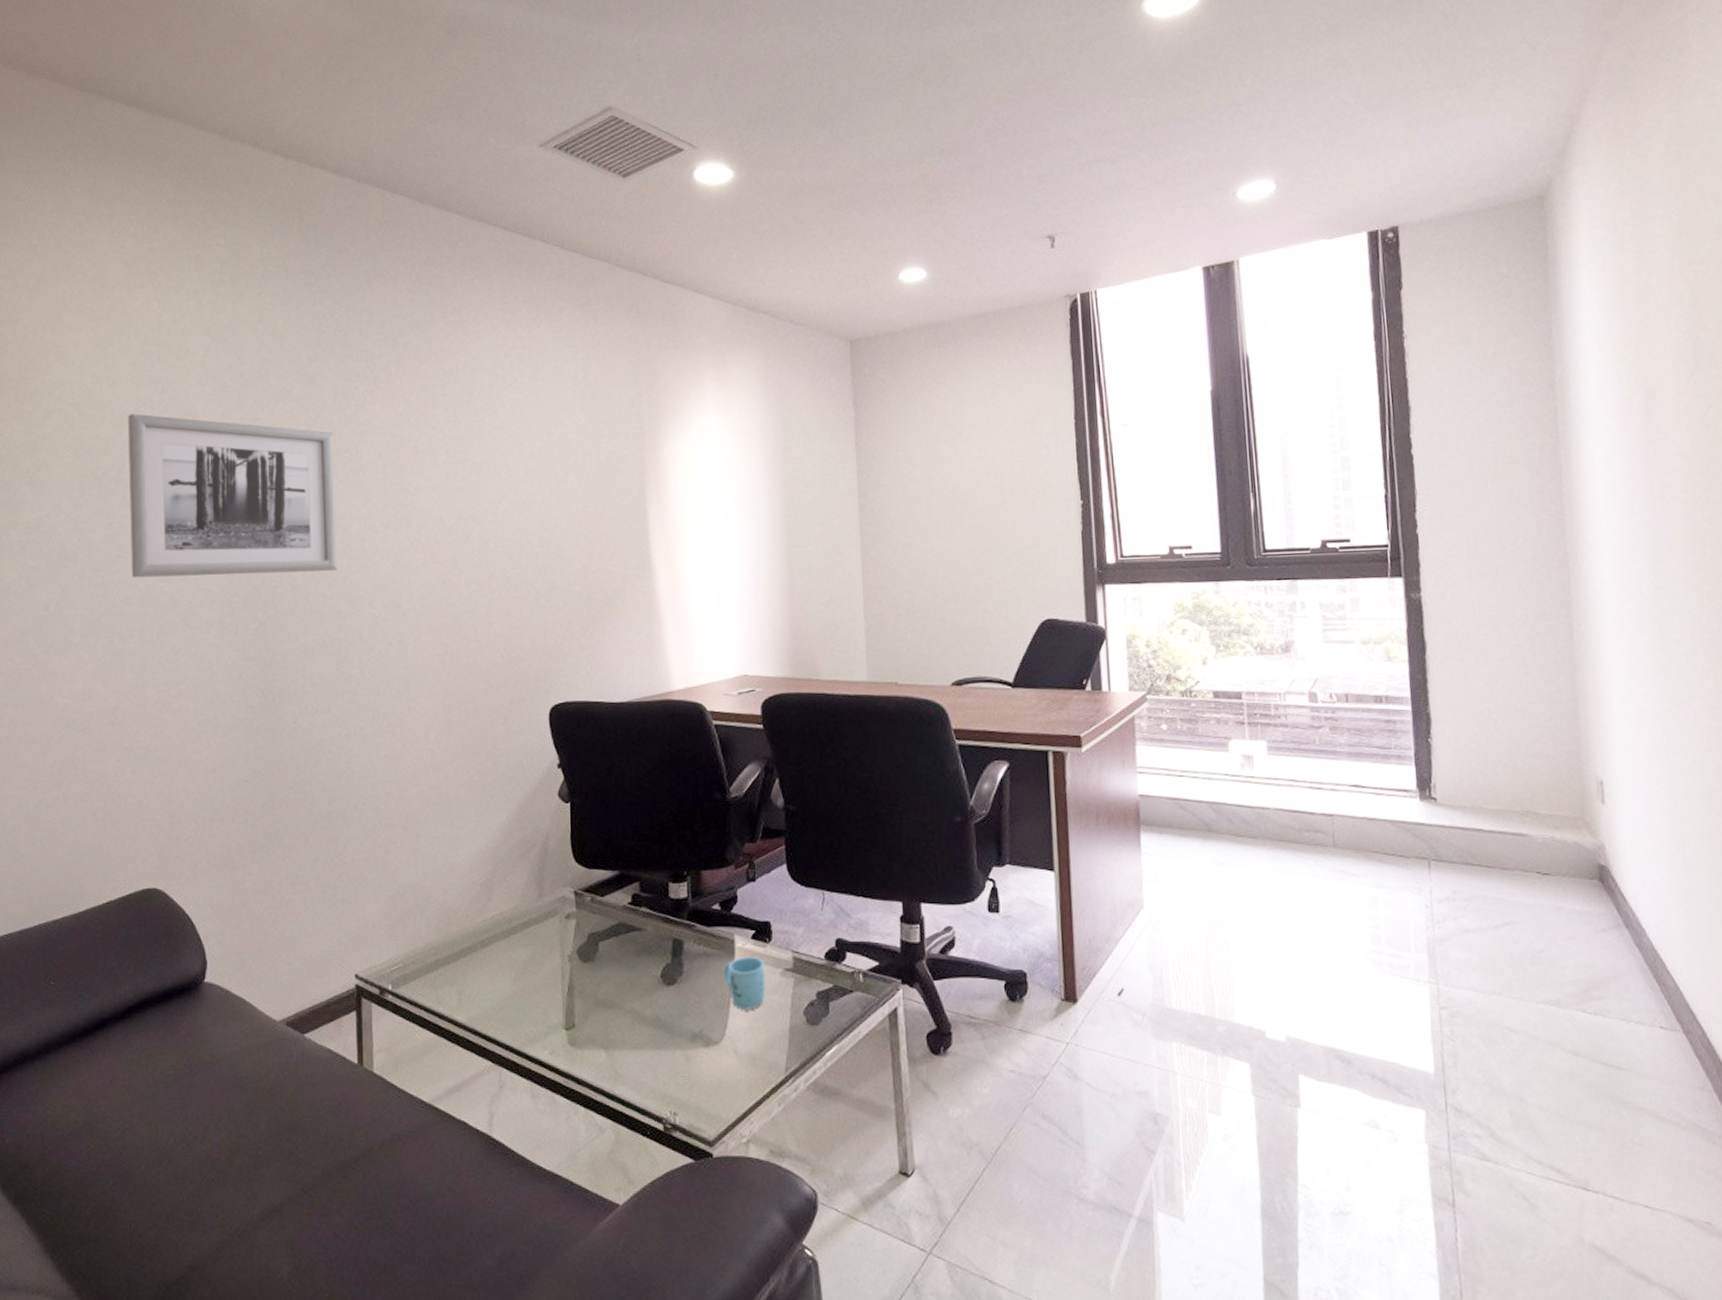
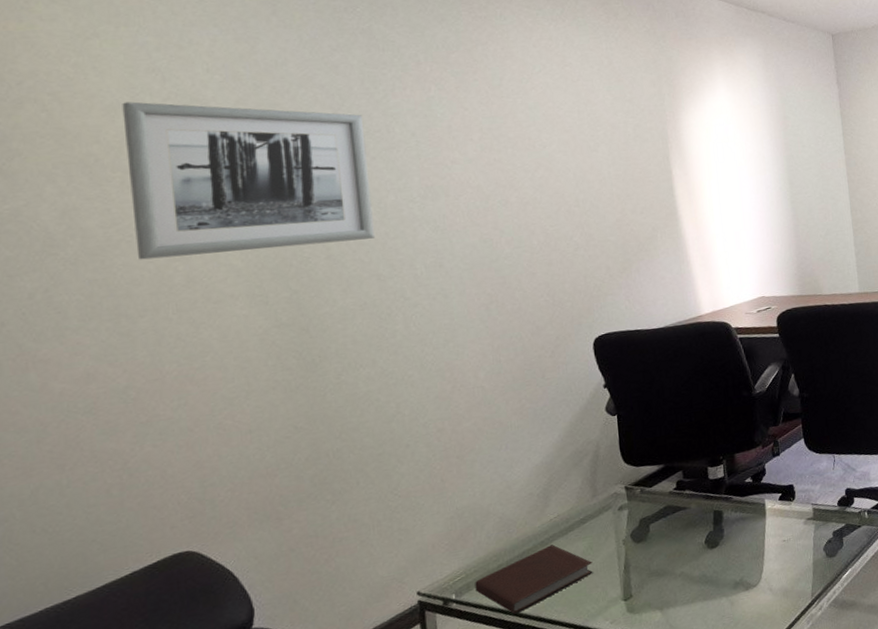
notebook: none [412,947,534,1021] -> present [475,544,593,615]
mug: present [723,956,766,1010] -> none [757,513,793,557]

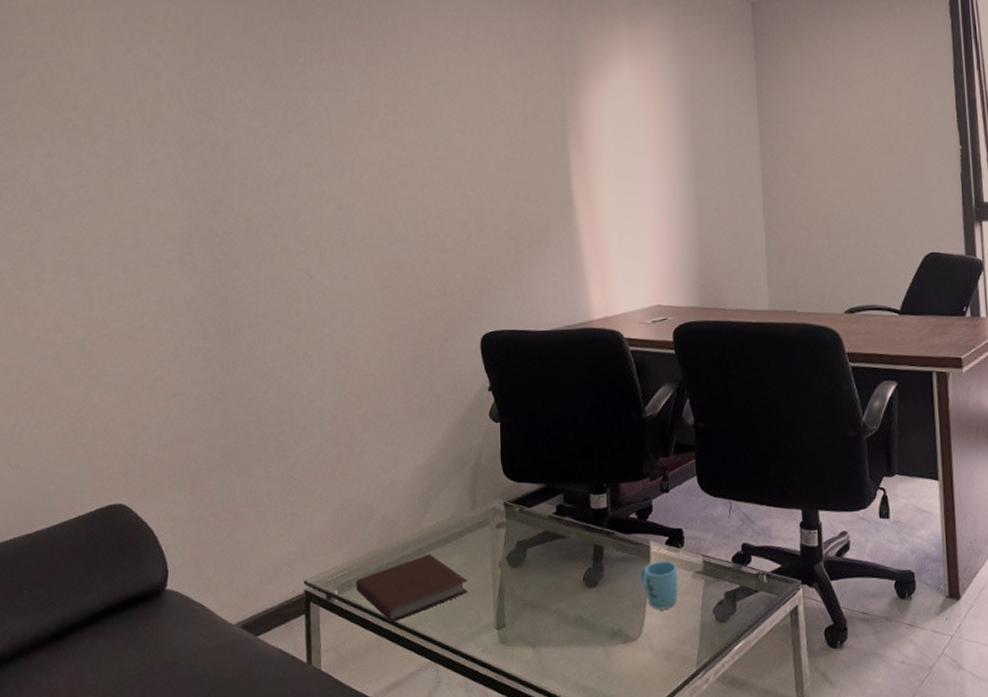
wall art: present [122,102,376,260] -> none [95,71,288,221]
mug: none [757,513,793,557] -> present [640,560,679,609]

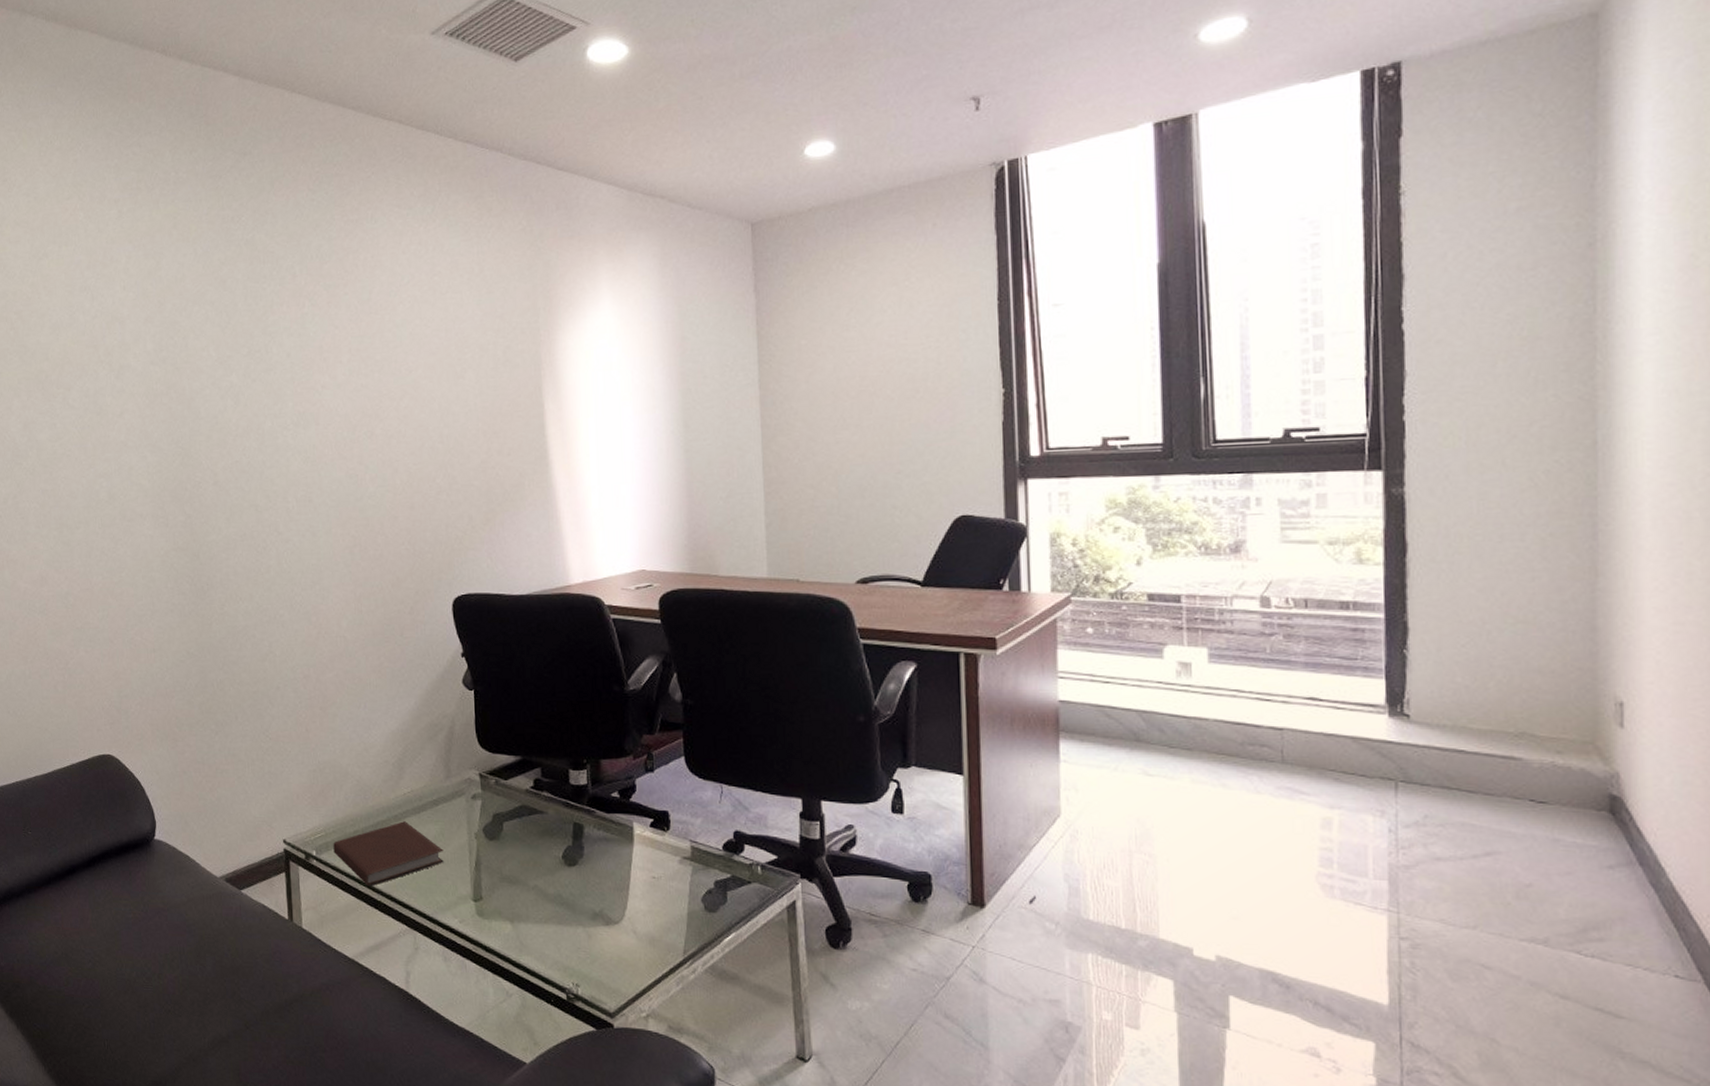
mug: present [640,560,679,609] -> none [622,843,664,894]

